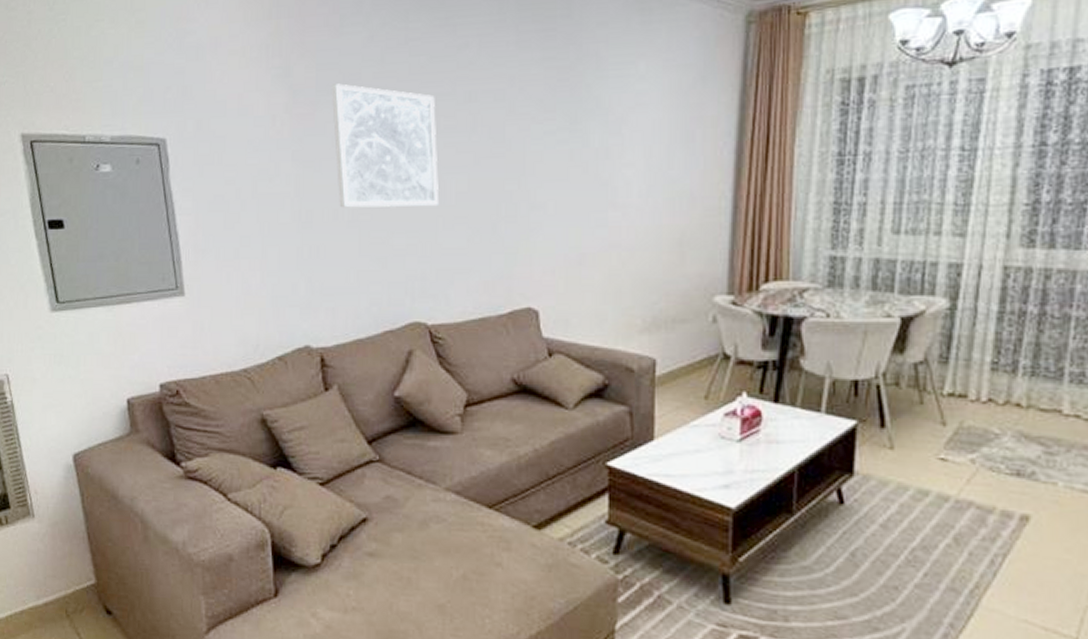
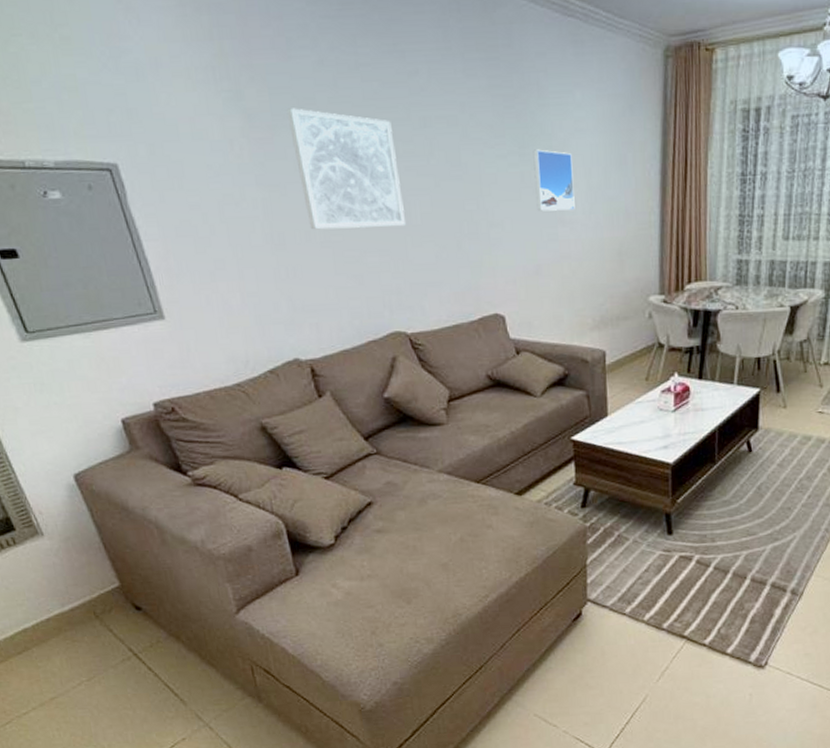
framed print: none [585,125,630,194] -> present [533,149,575,212]

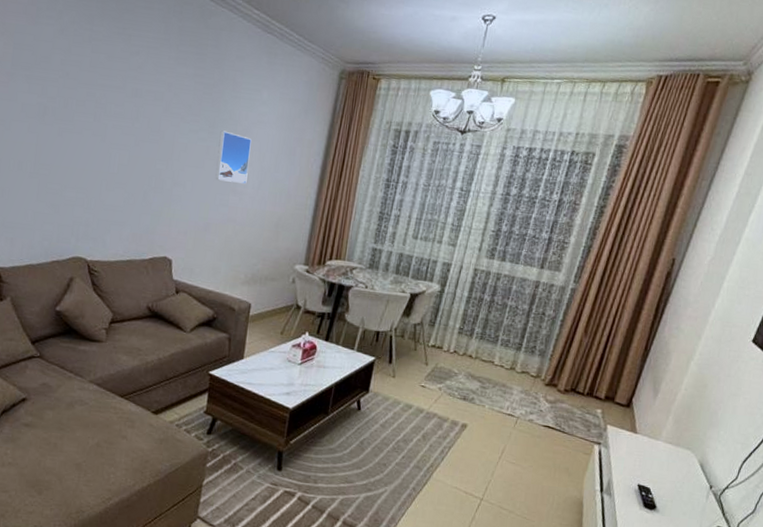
wall art: present [286,108,407,230] -> none [23,62,109,171]

